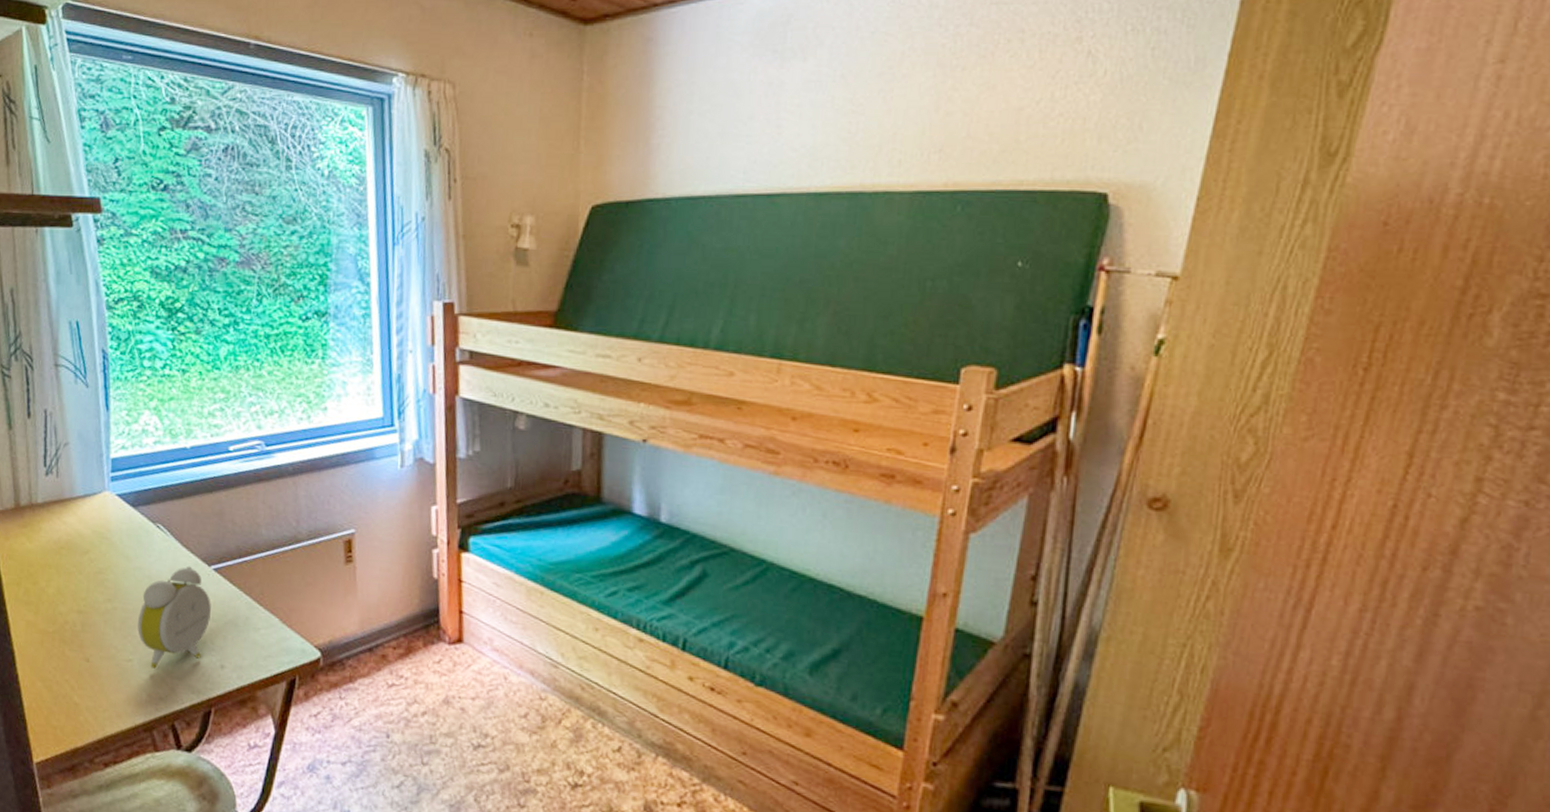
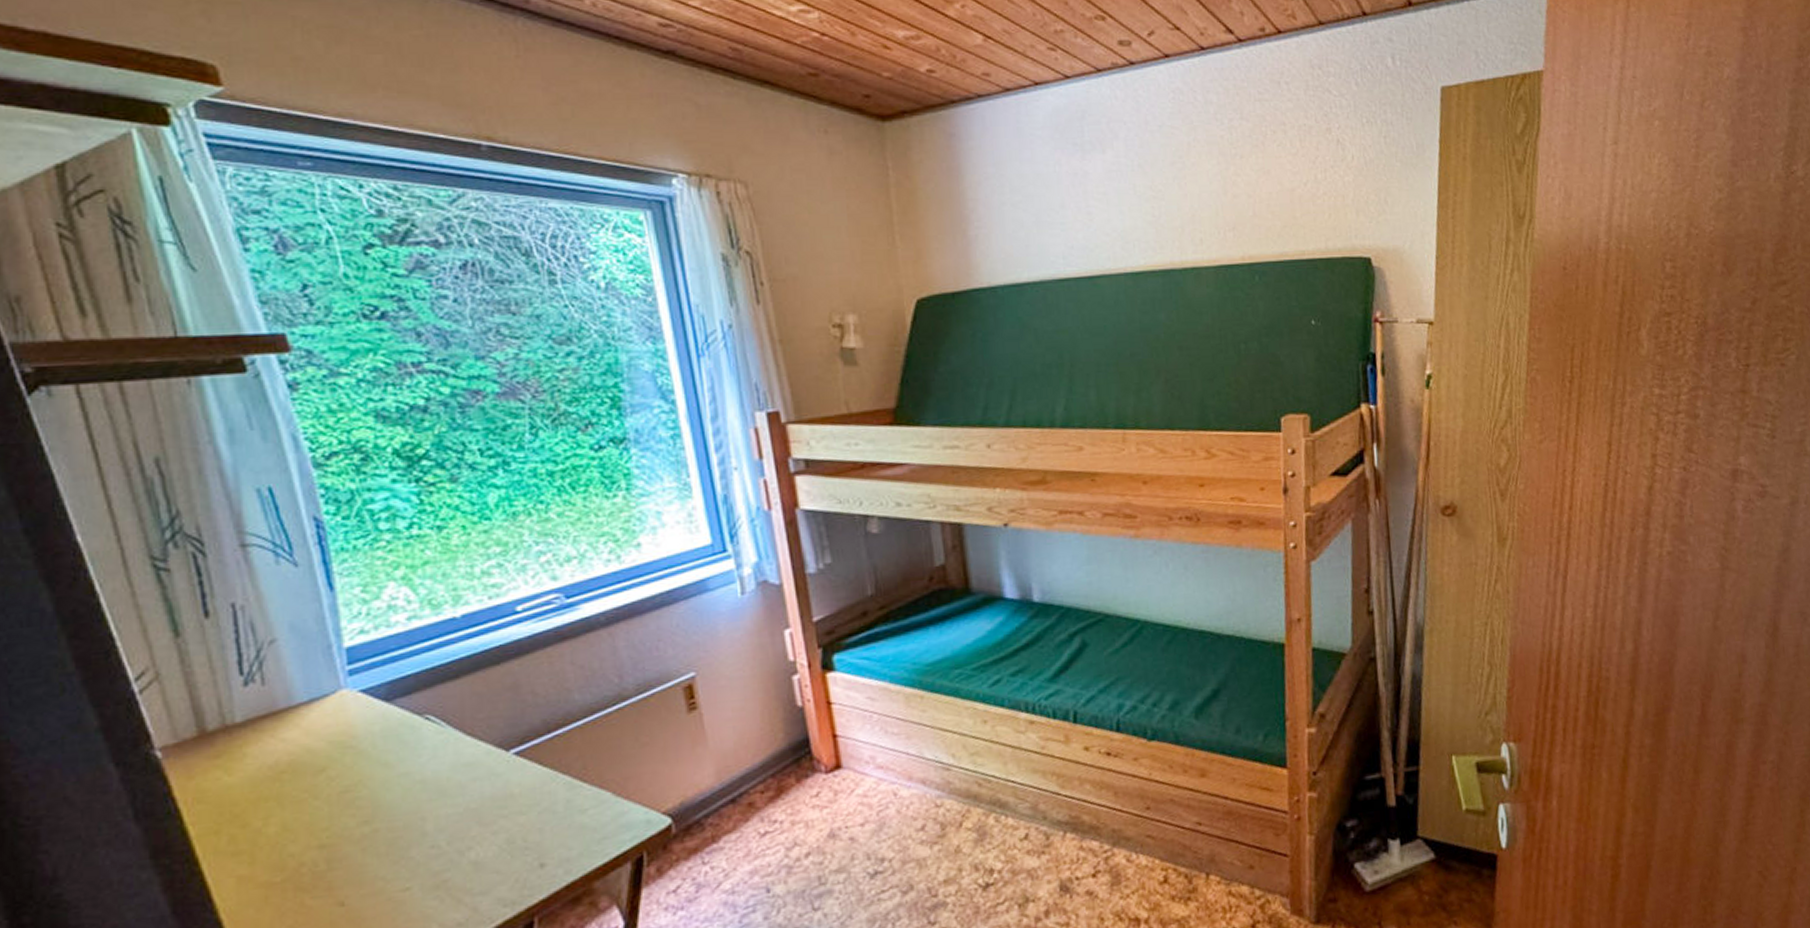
alarm clock: present [137,566,211,669] -> none [413,756,517,891]

